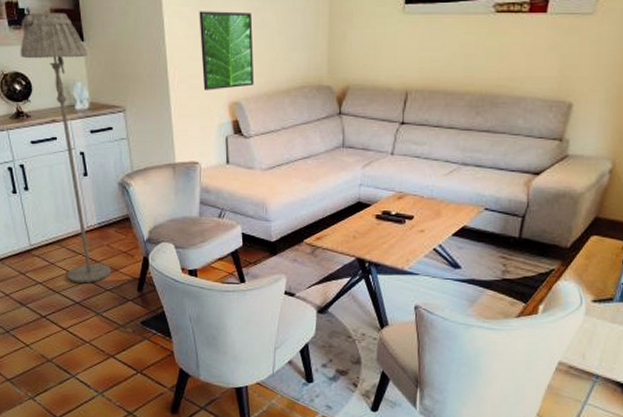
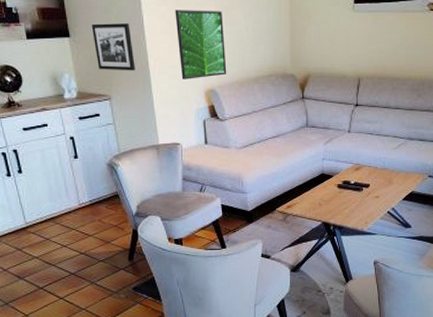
floor lamp: present [20,12,111,284] -> none [9,11,103,256]
picture frame: none [107,26,153,80] -> present [91,23,135,71]

